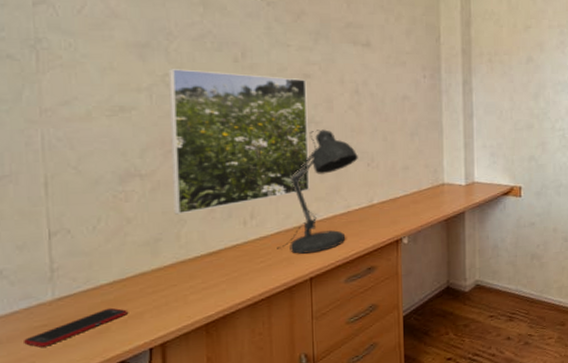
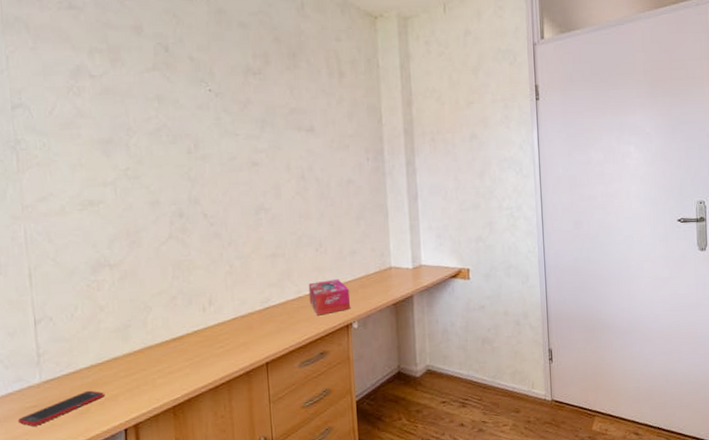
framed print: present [168,68,310,215] -> none [129,161,263,302]
desk lamp: present [277,129,358,254] -> none [234,216,307,339]
tissue box: none [358,194,400,231] -> present [308,279,350,316]

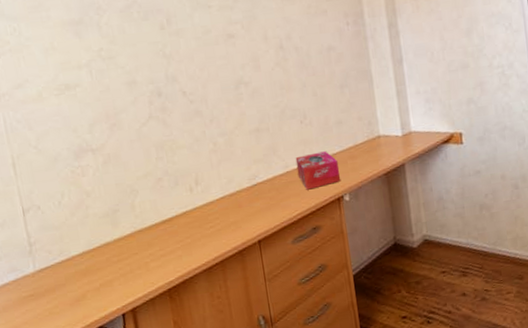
cell phone: present [18,390,104,426] -> none [16,277,99,316]

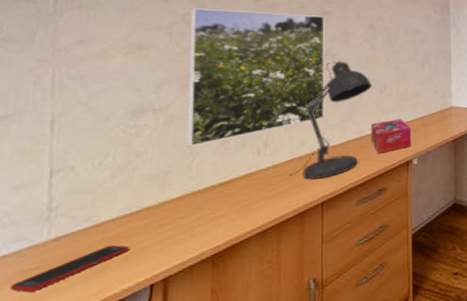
cell phone: none [16,277,99,316] -> present [10,244,129,293]
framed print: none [102,39,248,186] -> present [186,7,325,147]
desk lamp: none [223,89,291,217] -> present [289,61,372,180]

